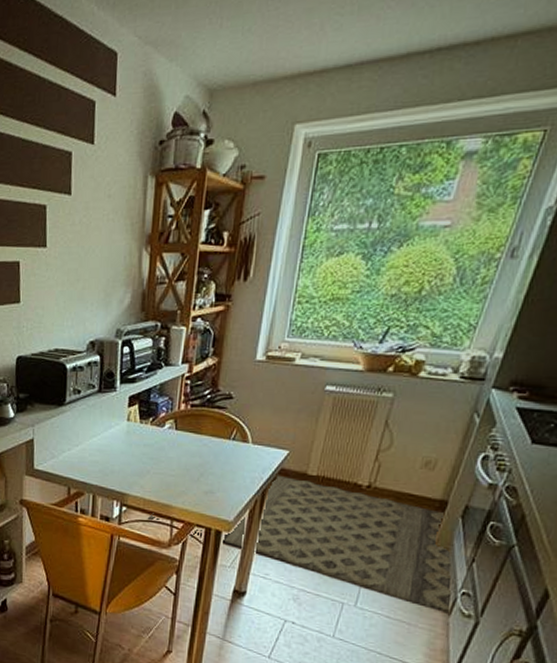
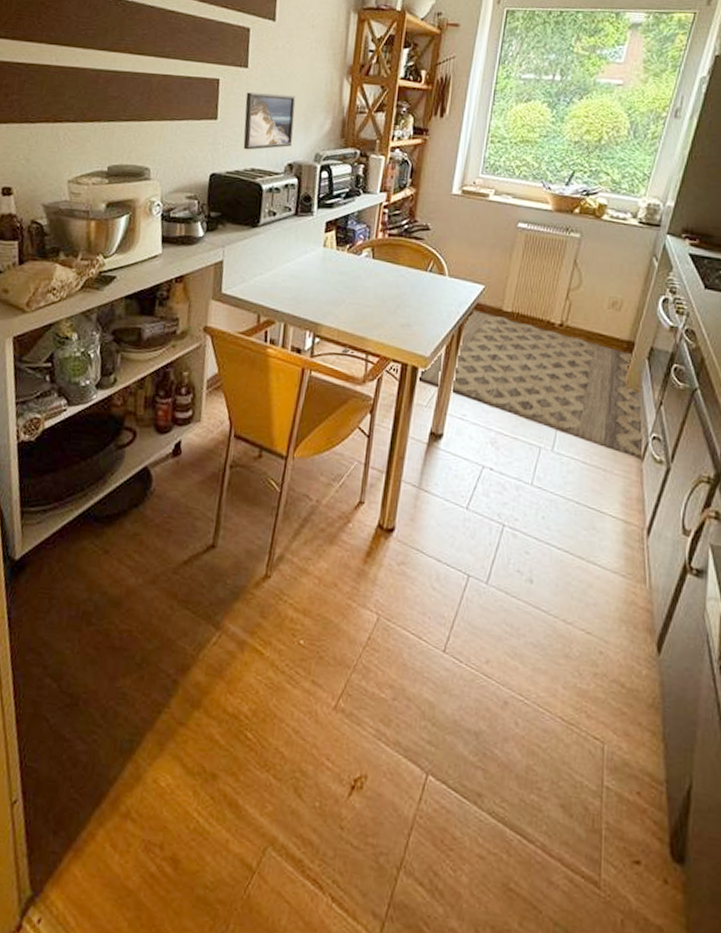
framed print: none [46,272,95,331] -> present [243,92,296,150]

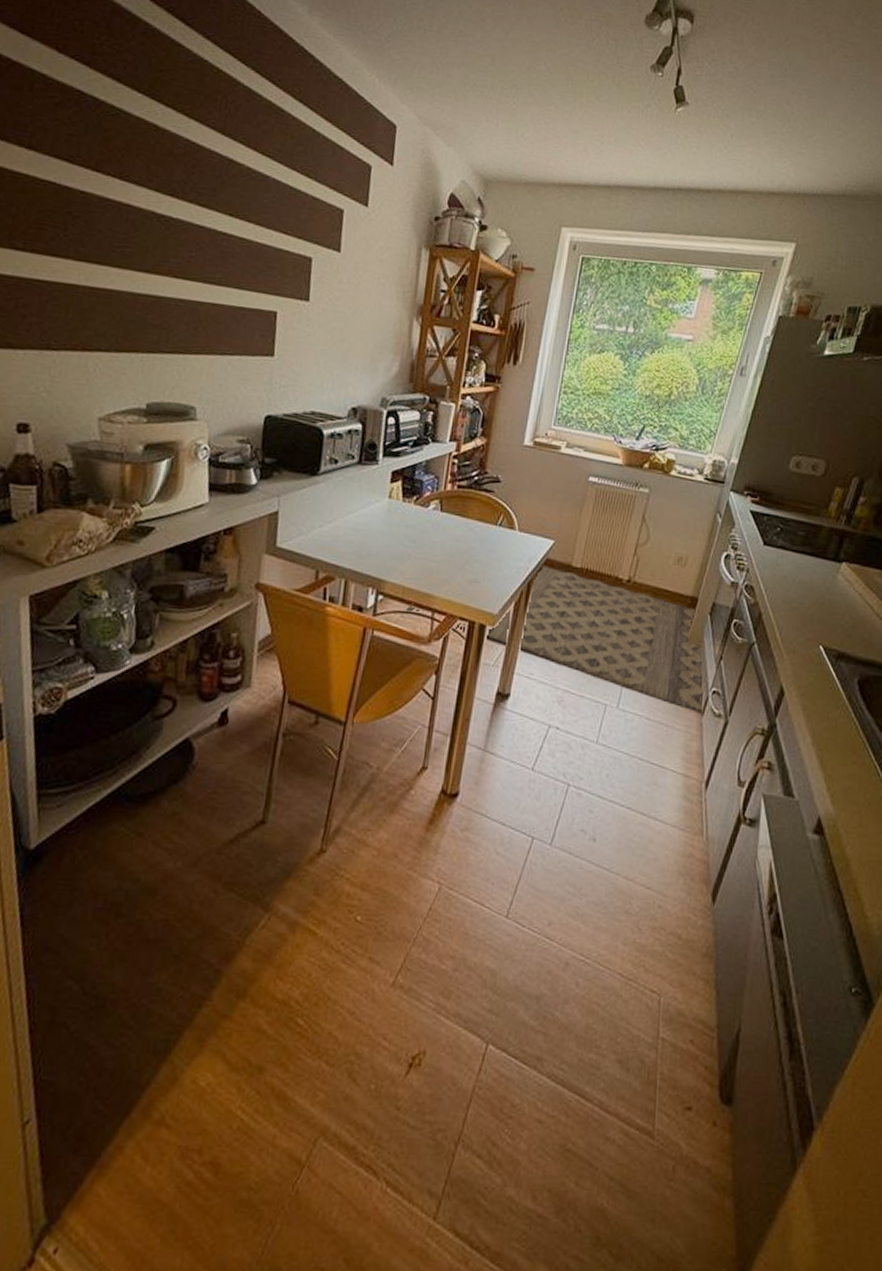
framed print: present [243,92,296,150] -> none [302,328,362,392]

